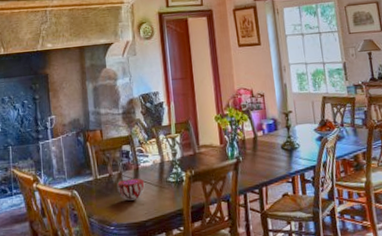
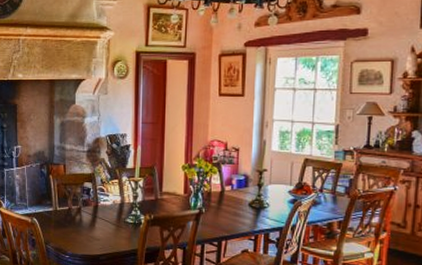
decorative bowl: present [117,178,145,201] -> none [76,214,102,235]

